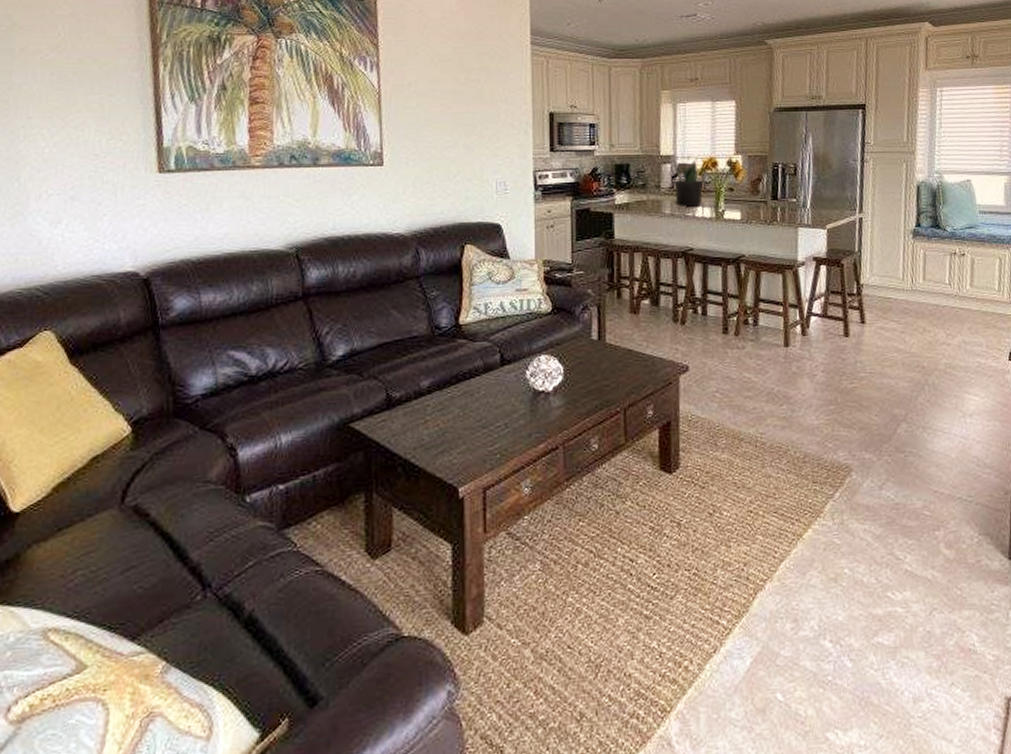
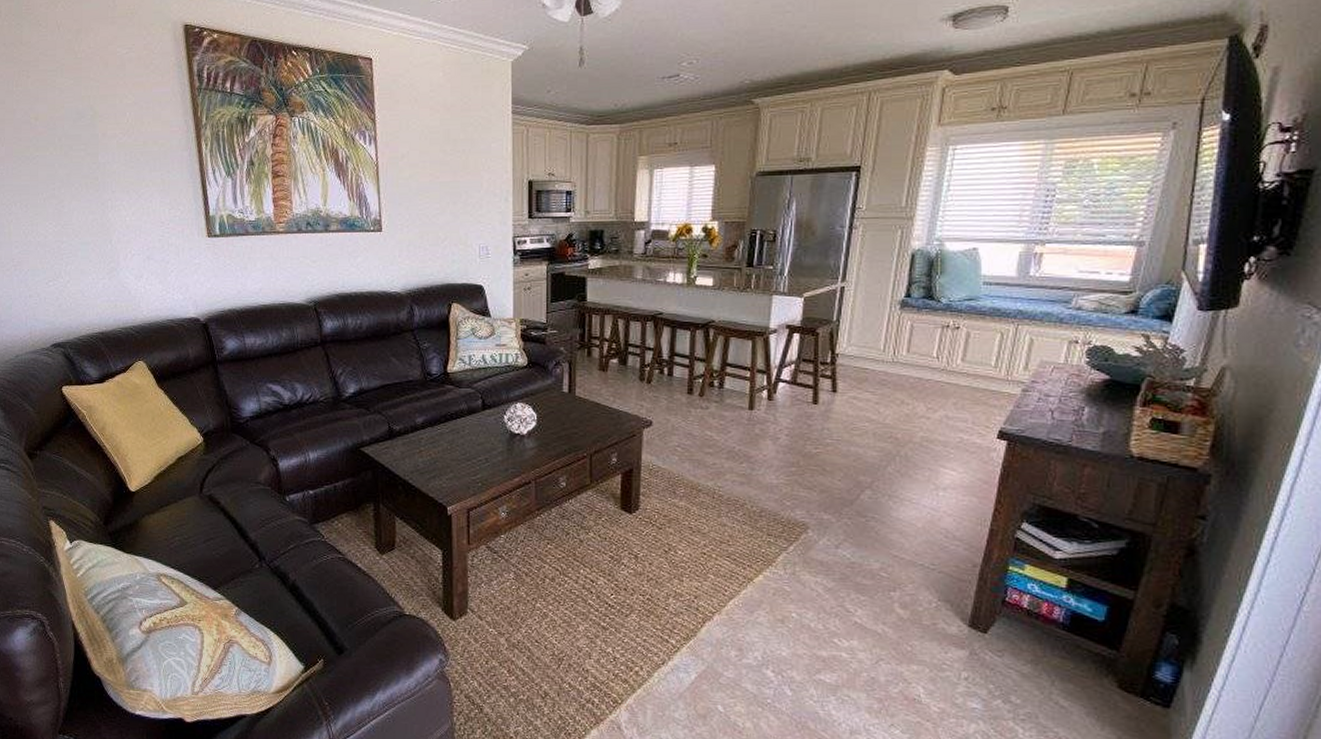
planter: present [673,160,704,207] -> none [647,227,677,272]

